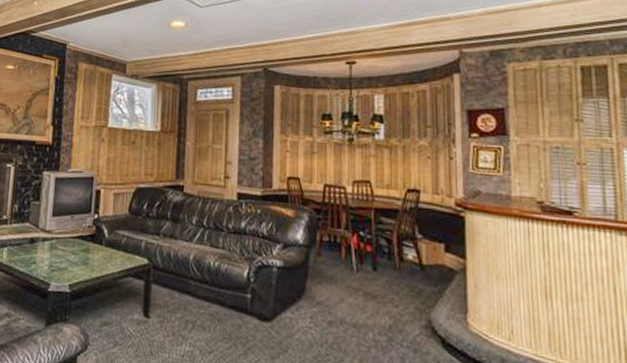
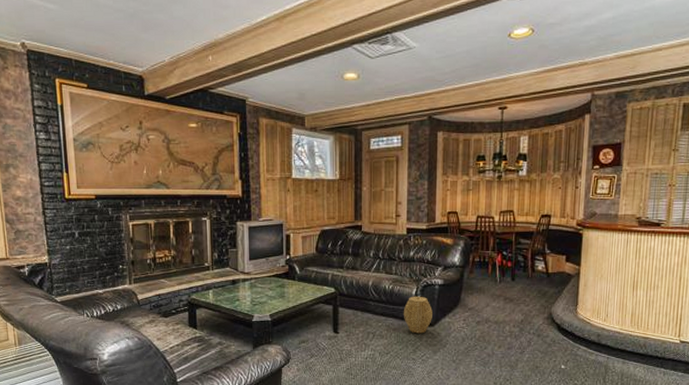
woven basket: none [231,278,269,330] -> present [403,296,432,334]

